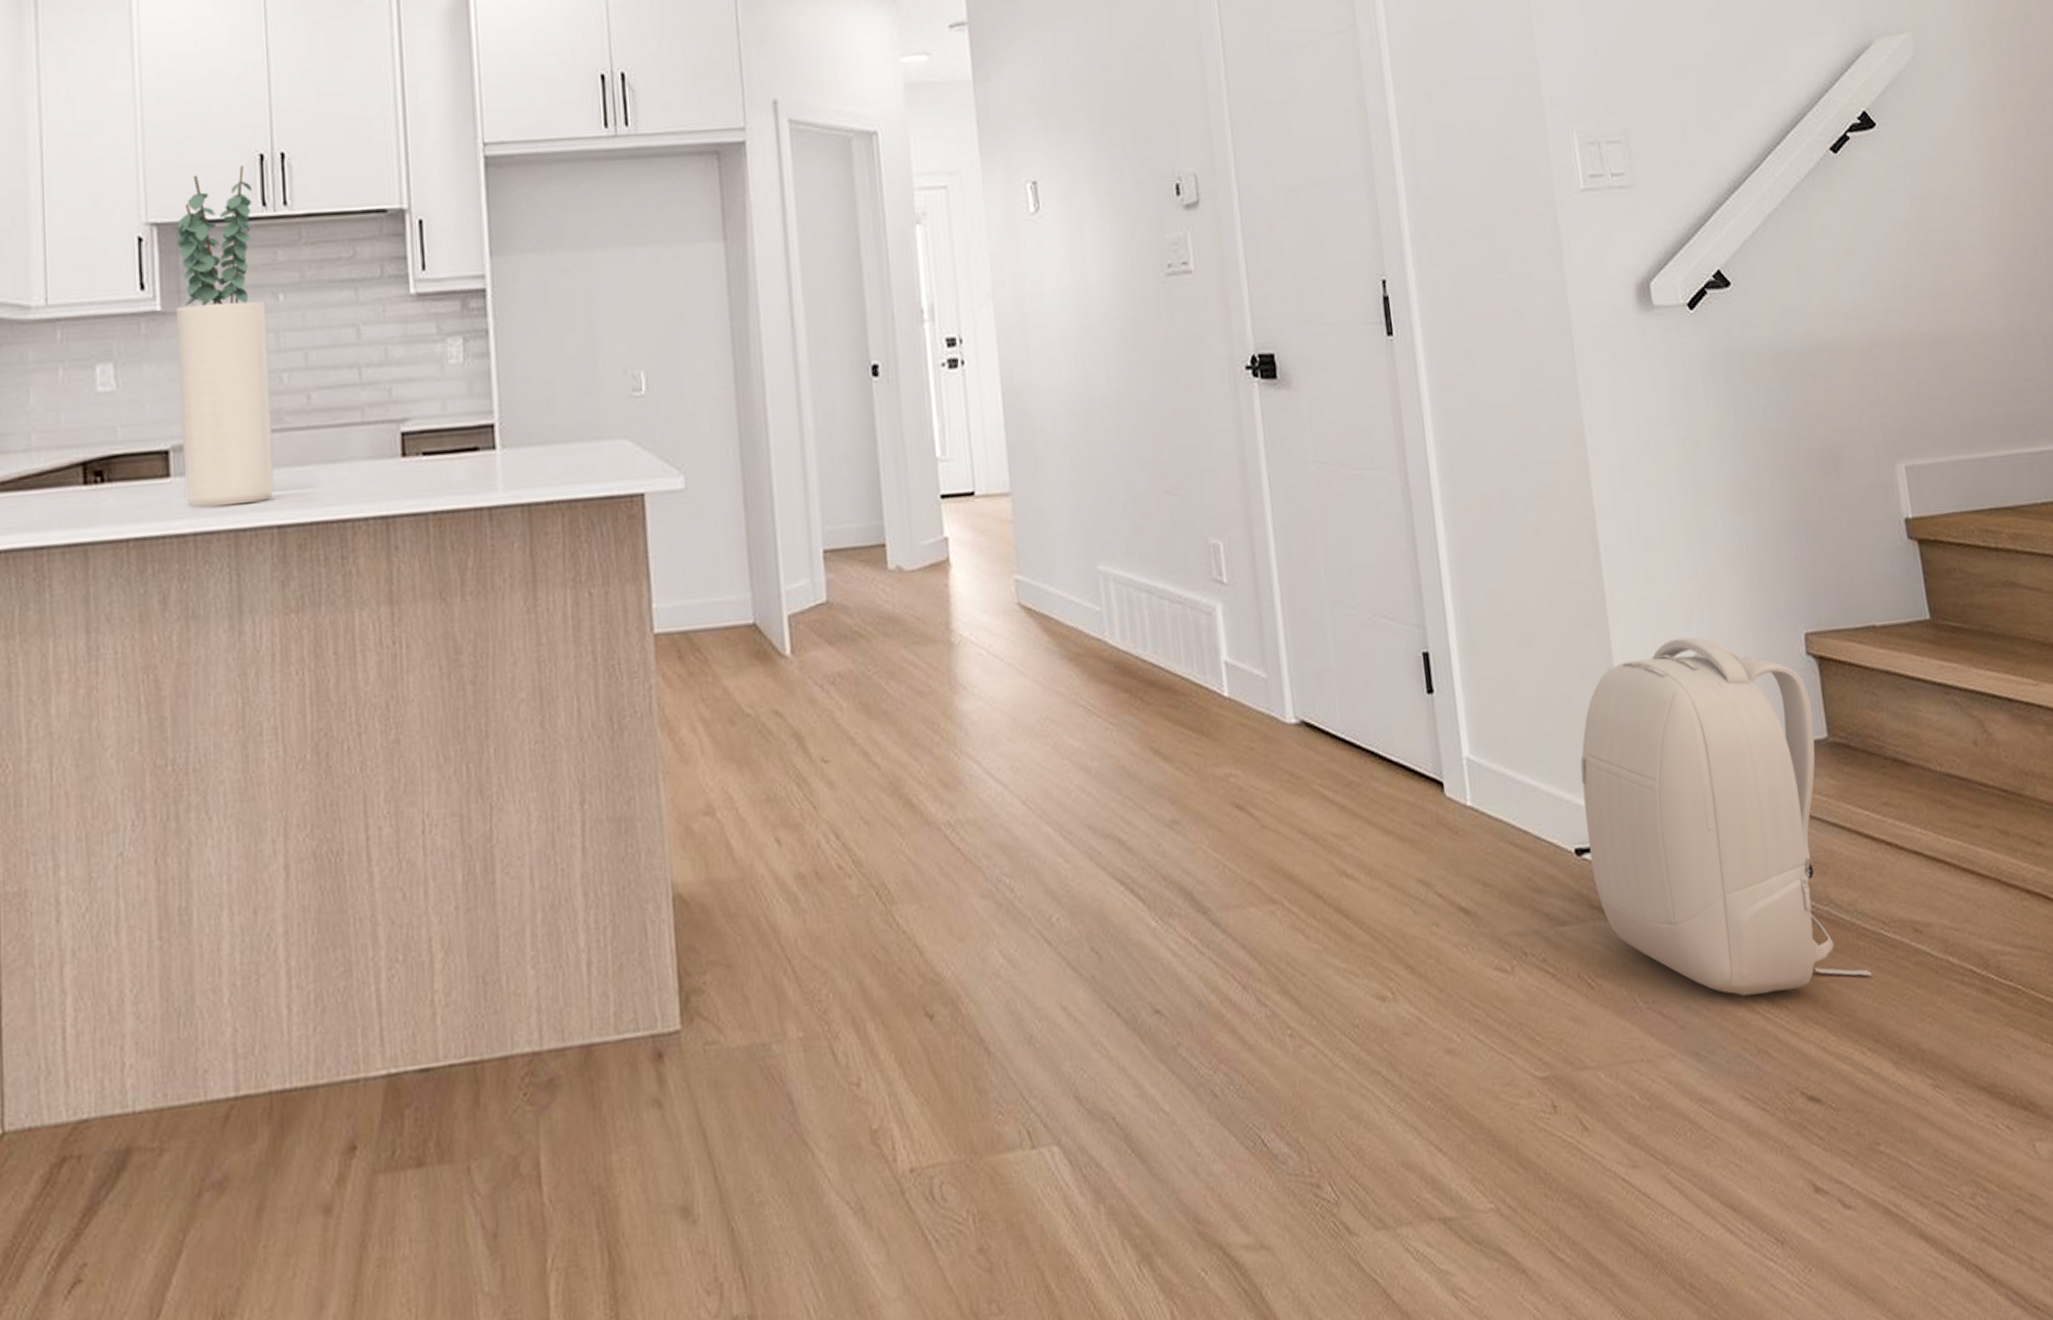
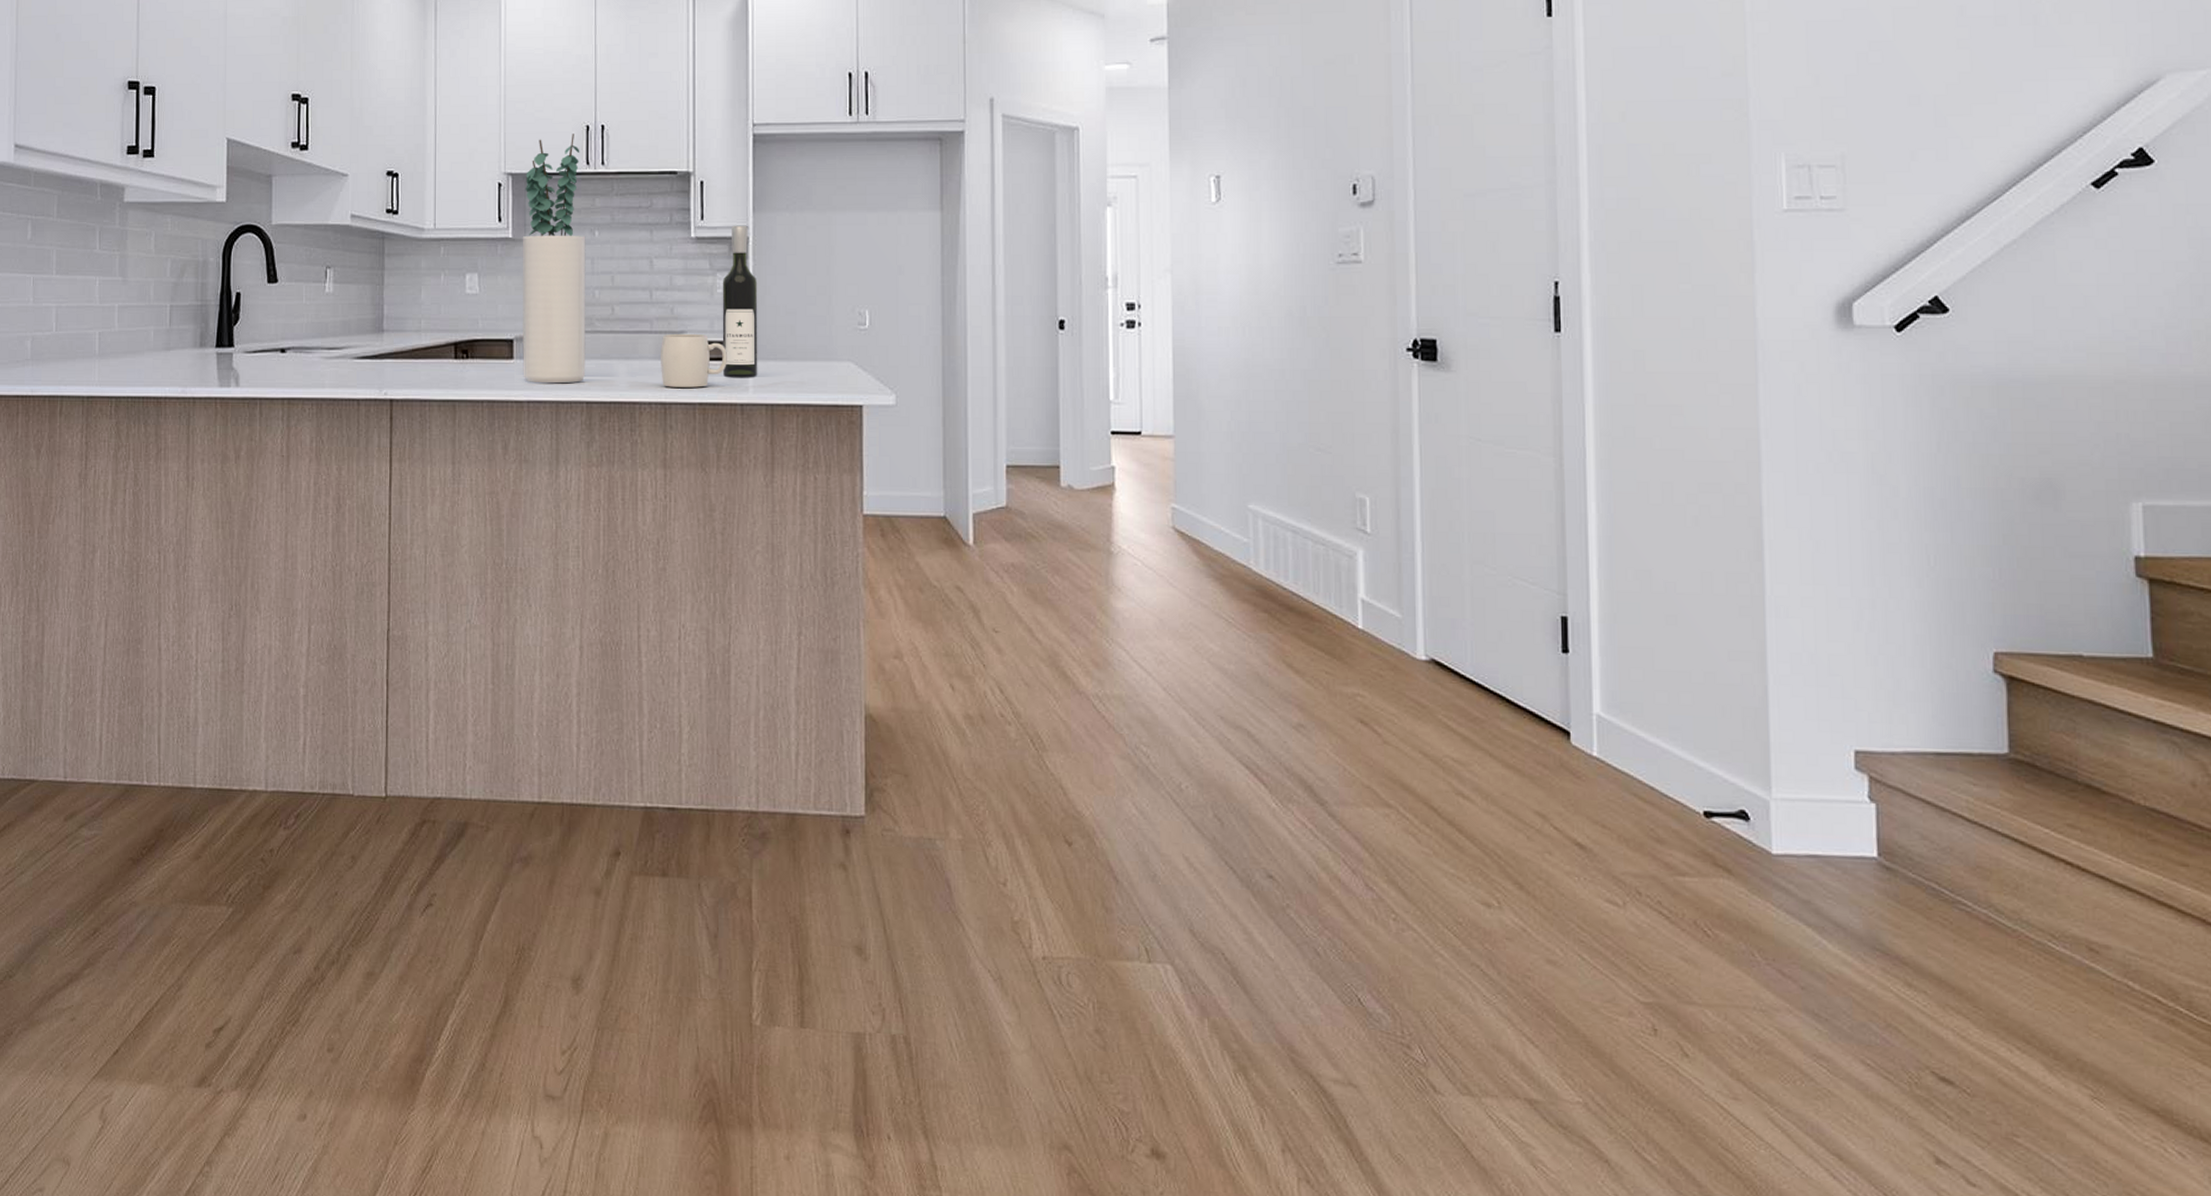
mug: none [377,420,468,495] -> present [661,333,728,388]
bottle: none [454,273,509,475] -> present [722,225,758,378]
backpack: present [1580,637,1873,996] -> none [1718,638,2032,982]

